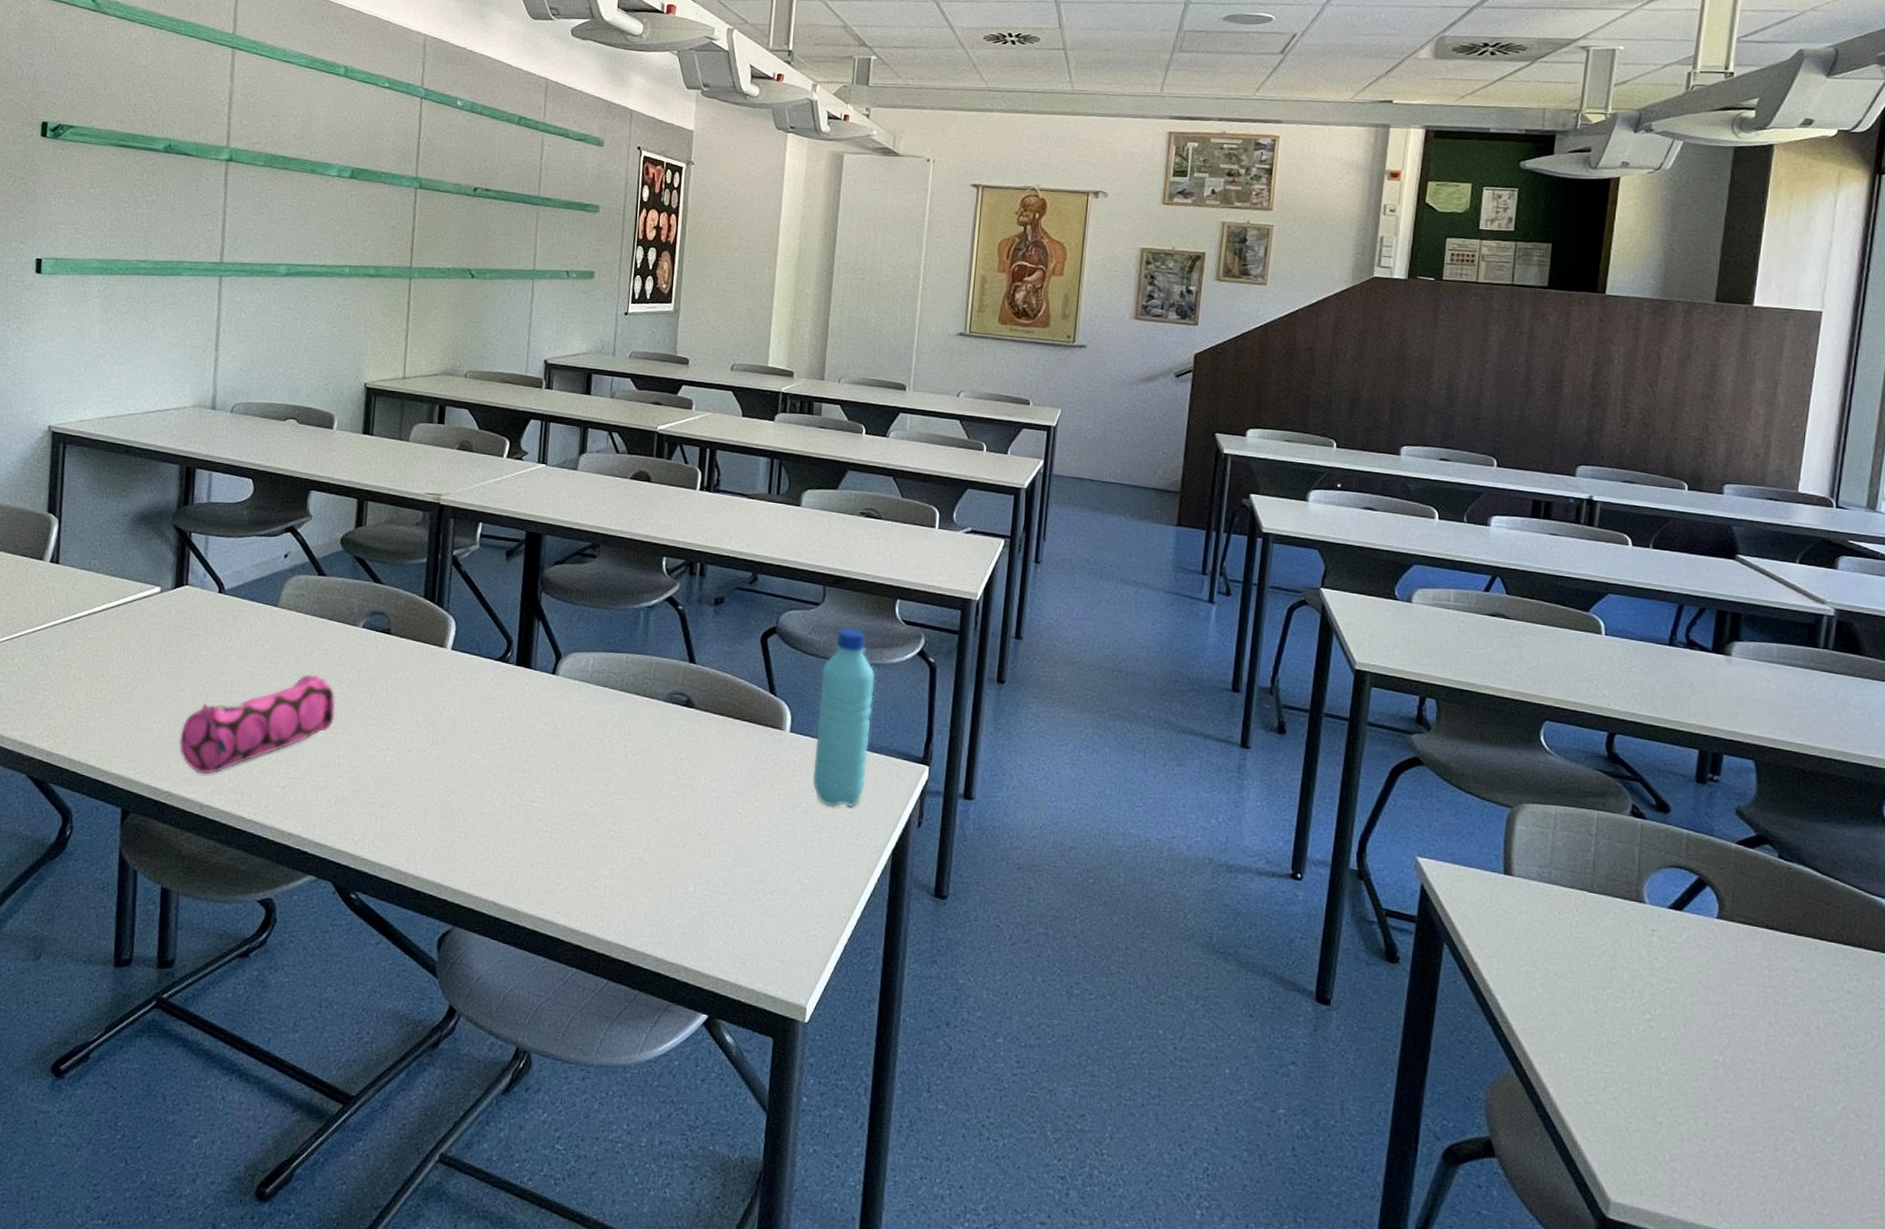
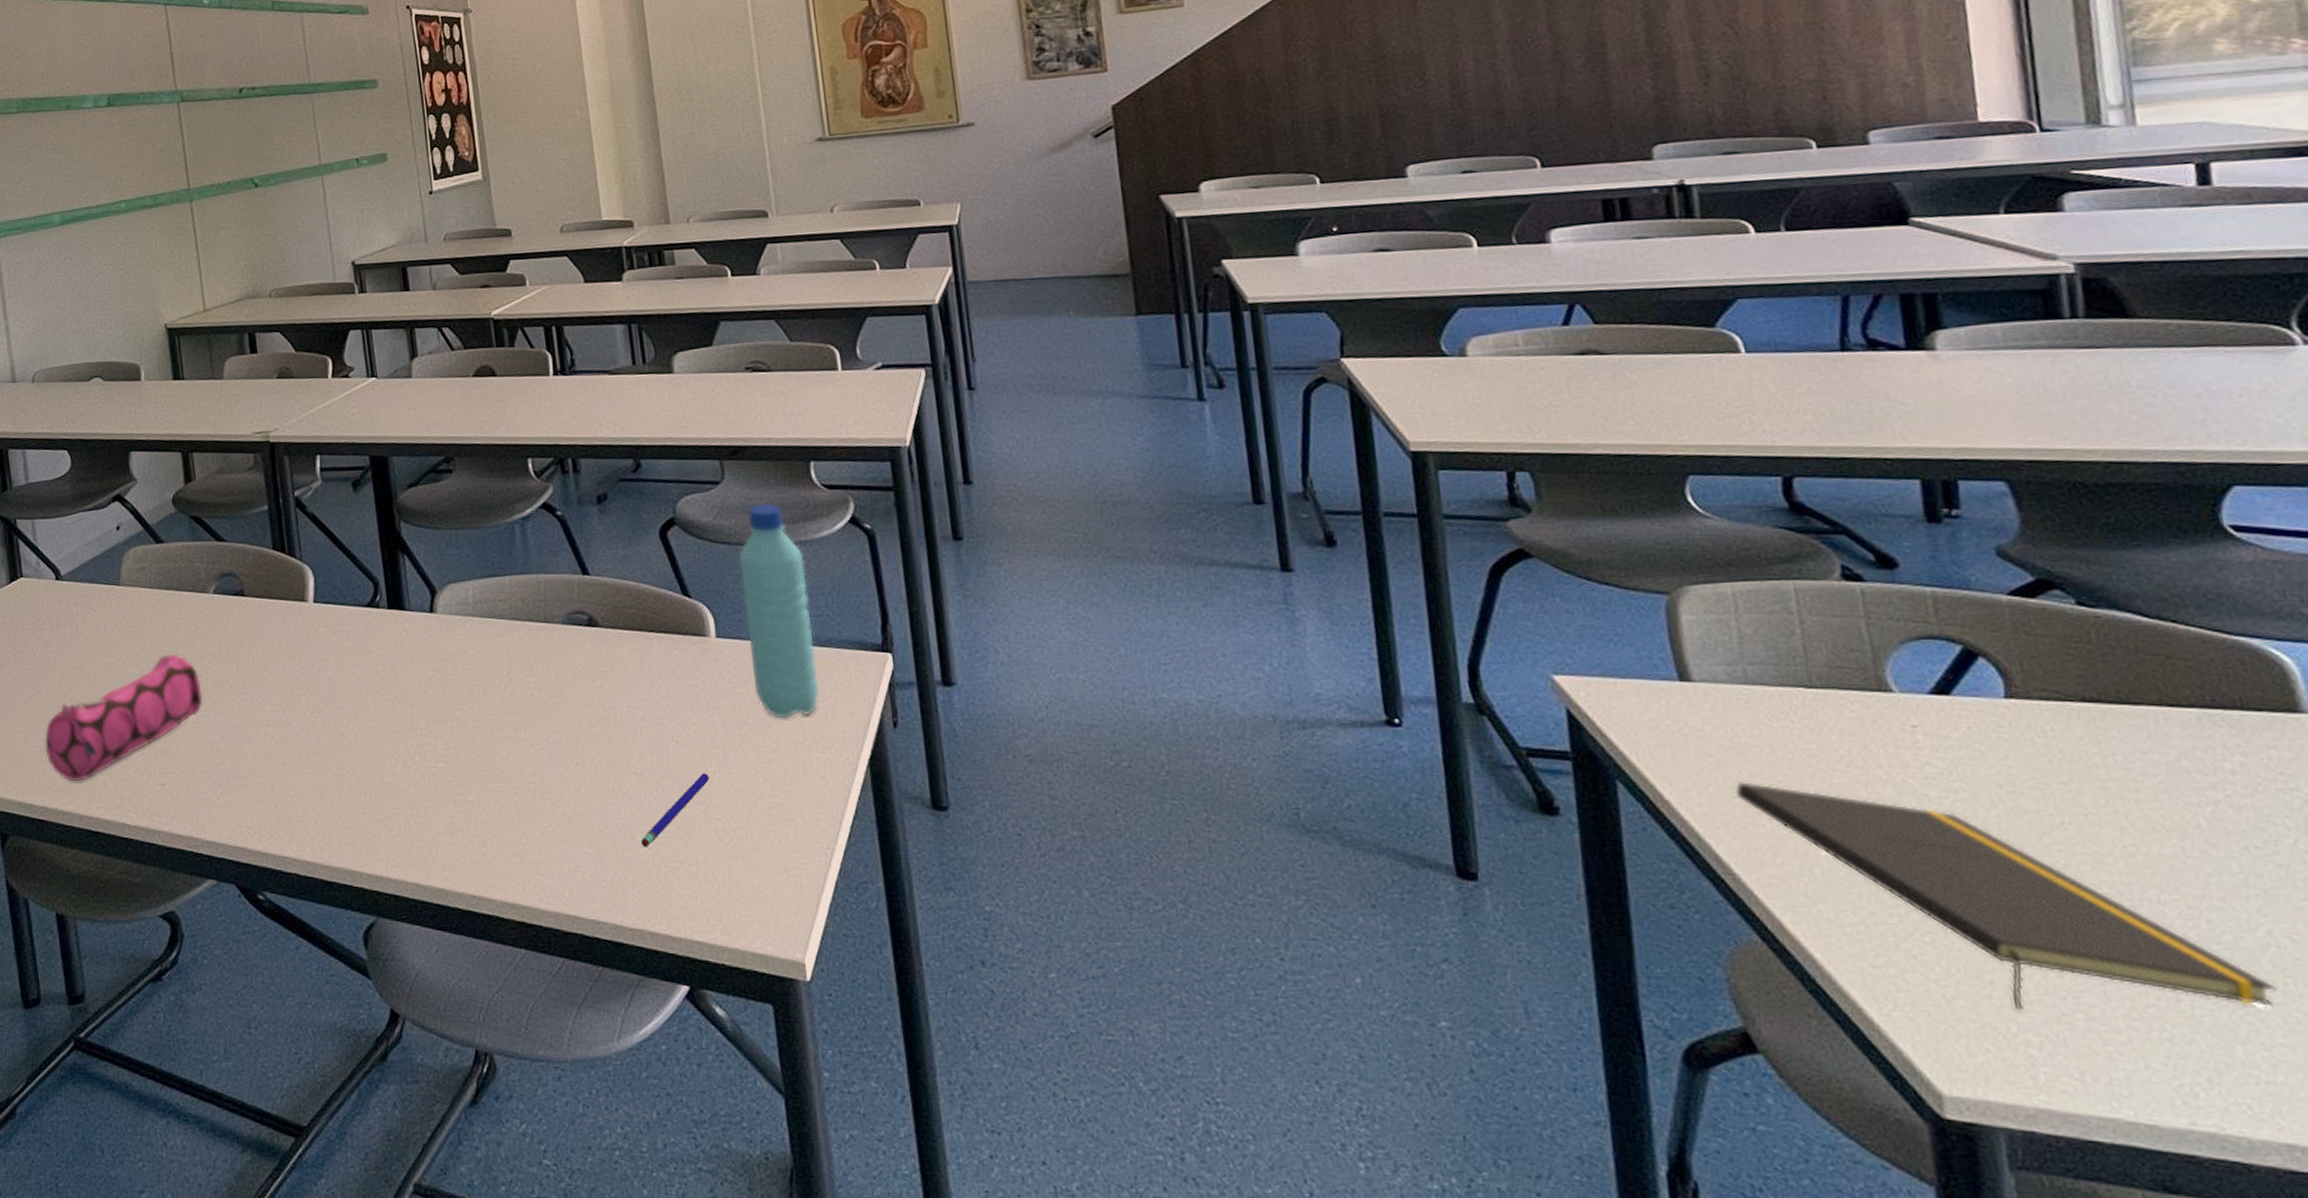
pen: none [692,842,760,897] -> present [641,773,709,847]
notepad: none [1523,955,1839,1161] -> present [1735,782,2277,1009]

